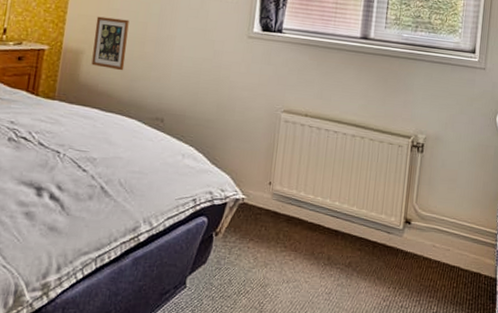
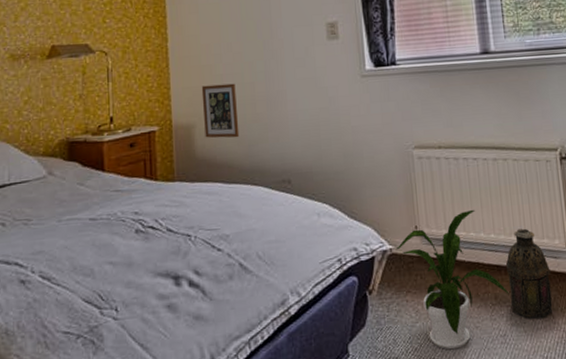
house plant: none [249,176,341,298] -> present [397,209,510,350]
lantern: none [340,201,382,285] -> present [505,228,553,320]

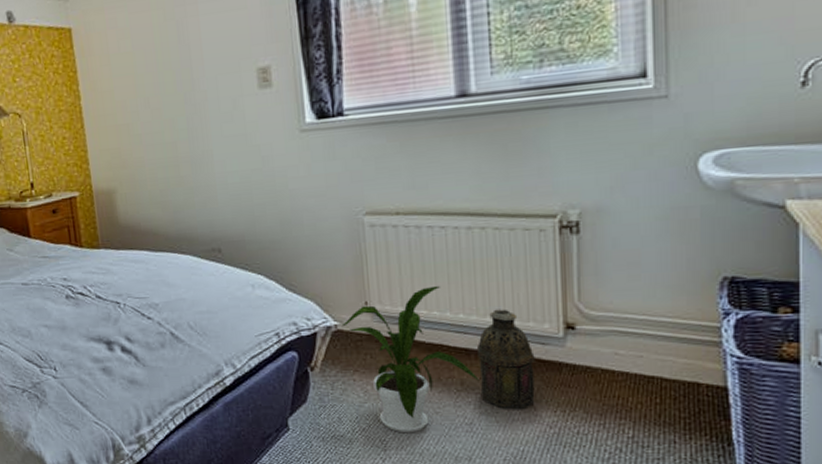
picture frame: present [201,83,240,138] -> none [119,143,163,204]

